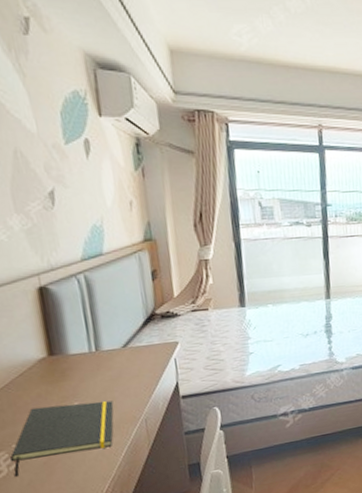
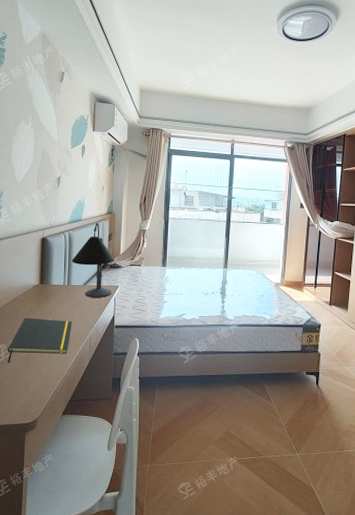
desk lamp: none [96,255,170,364] -> present [71,222,116,298]

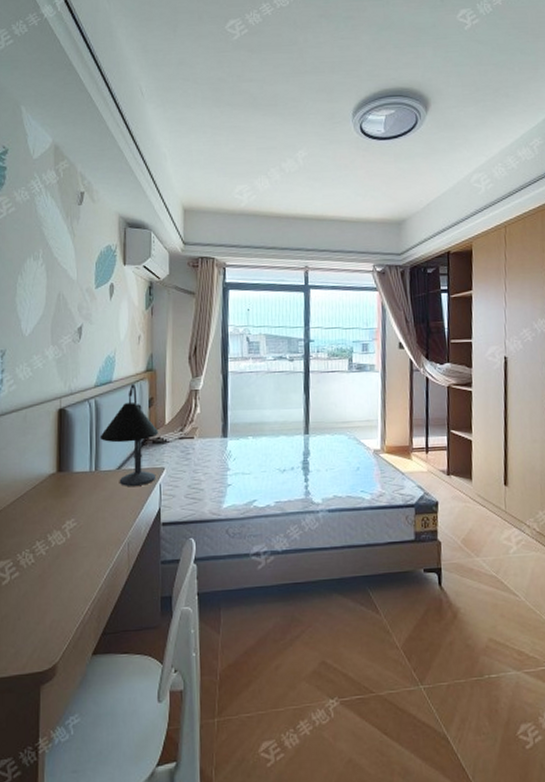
notepad: present [8,318,72,363] -> none [14,519,103,586]

